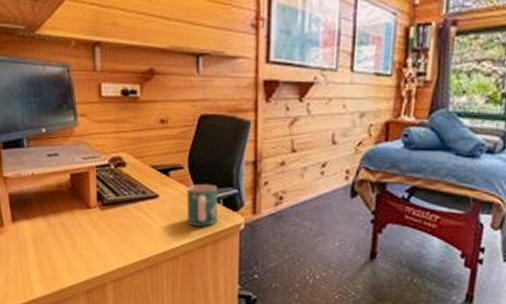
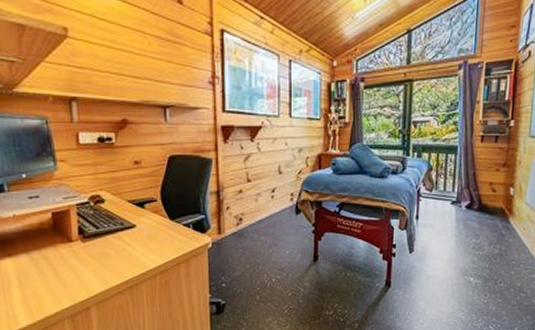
mug: present [186,184,217,227] -> none [160,213,189,249]

